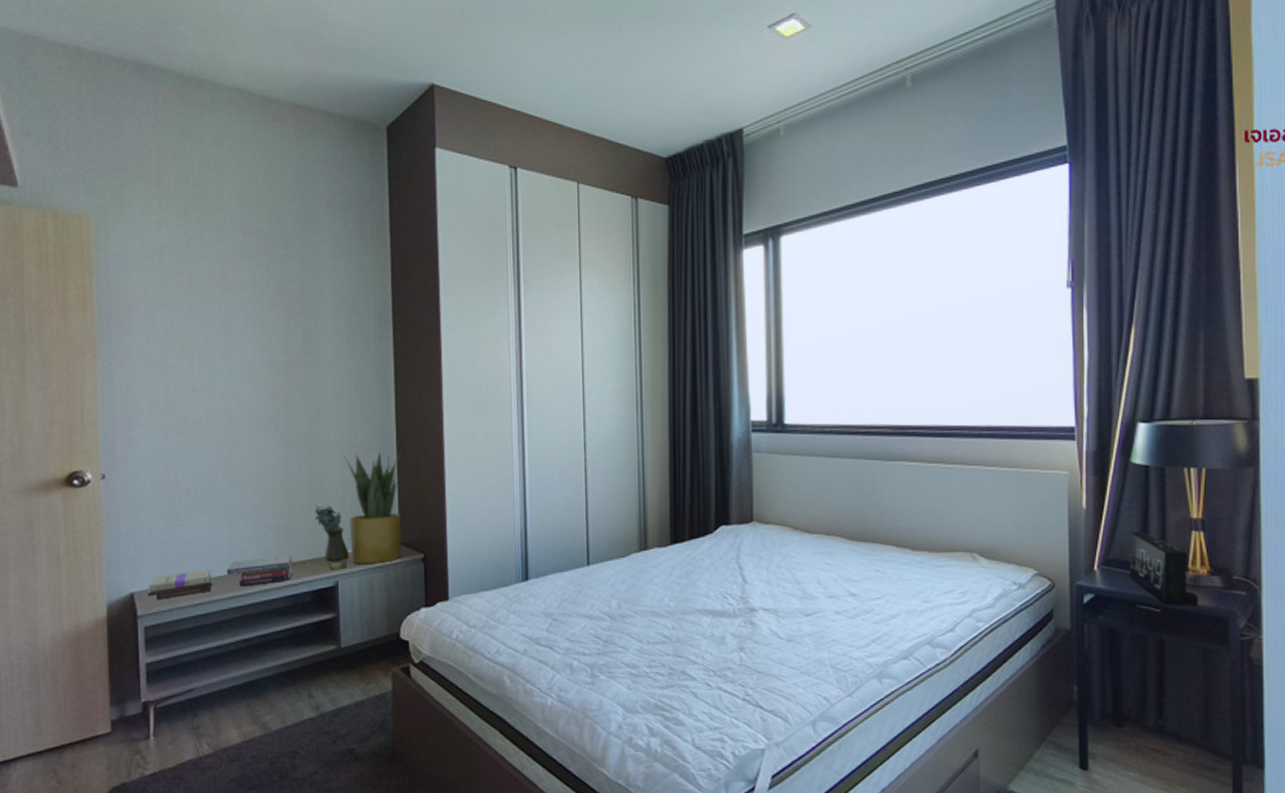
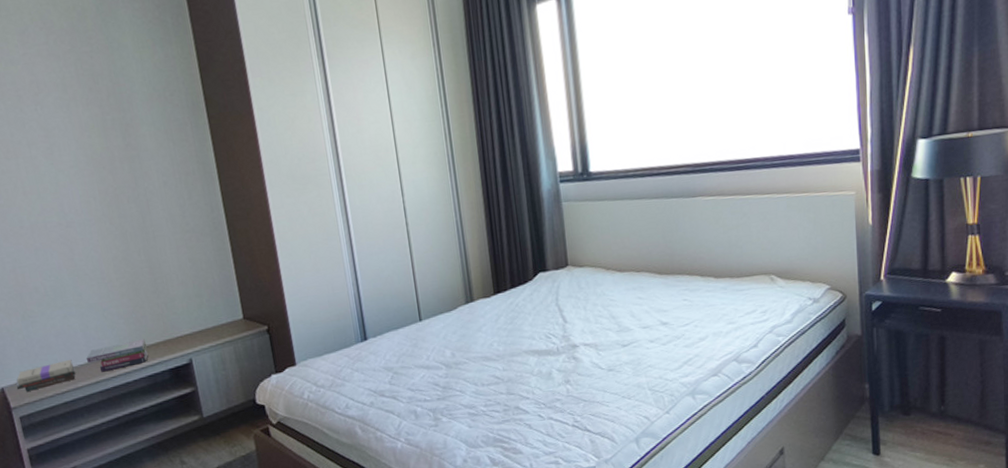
vase: present [315,504,350,570] -> none [159,289,199,349]
planter: present [344,452,403,563] -> none [179,234,247,341]
alarm clock: present [1129,531,1198,606] -> none [912,240,974,305]

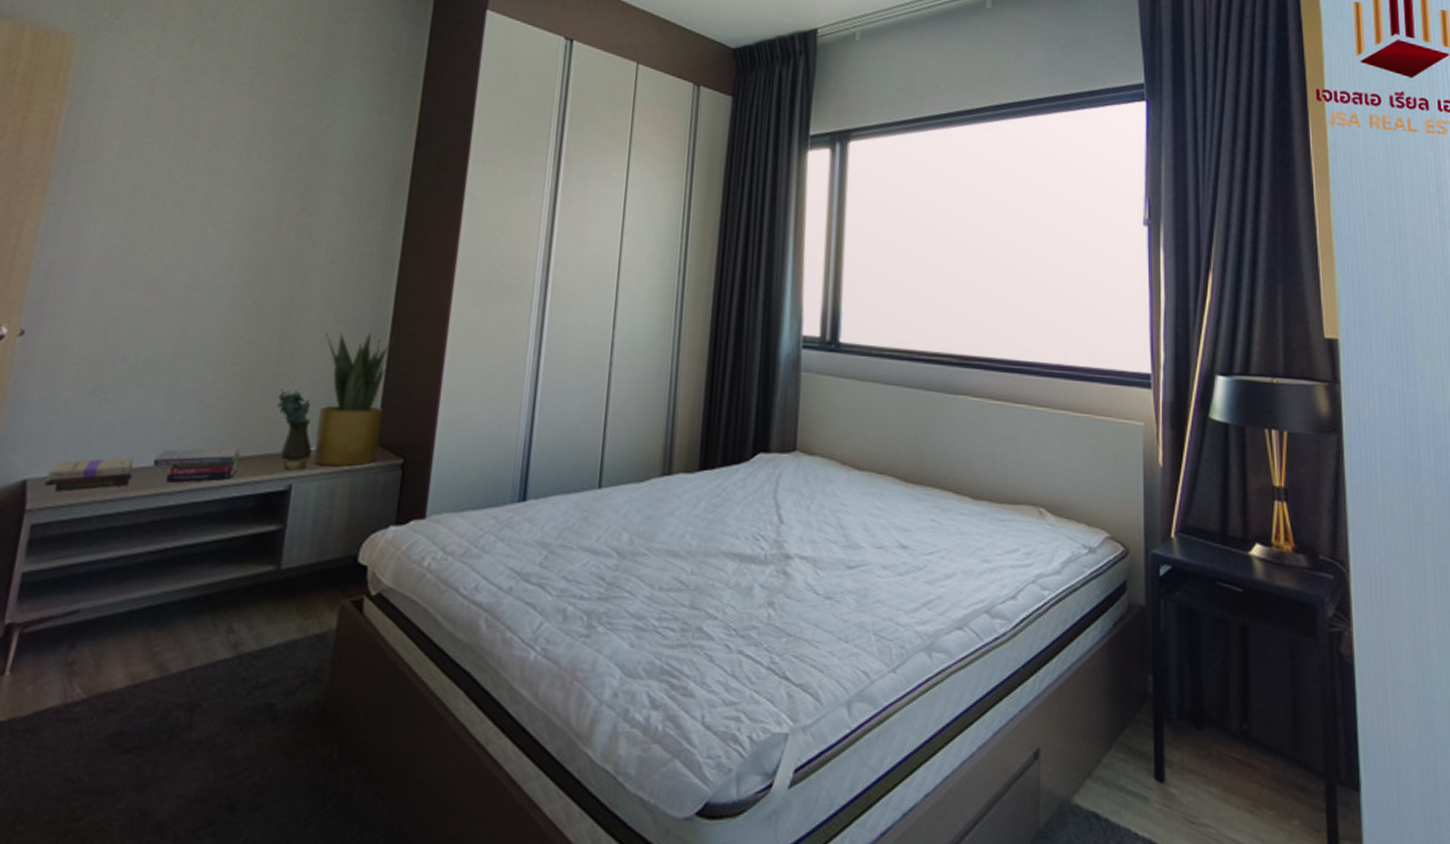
vase: none [159,289,199,349] -> present [277,389,313,471]
planter: none [179,234,247,341] -> present [314,333,395,466]

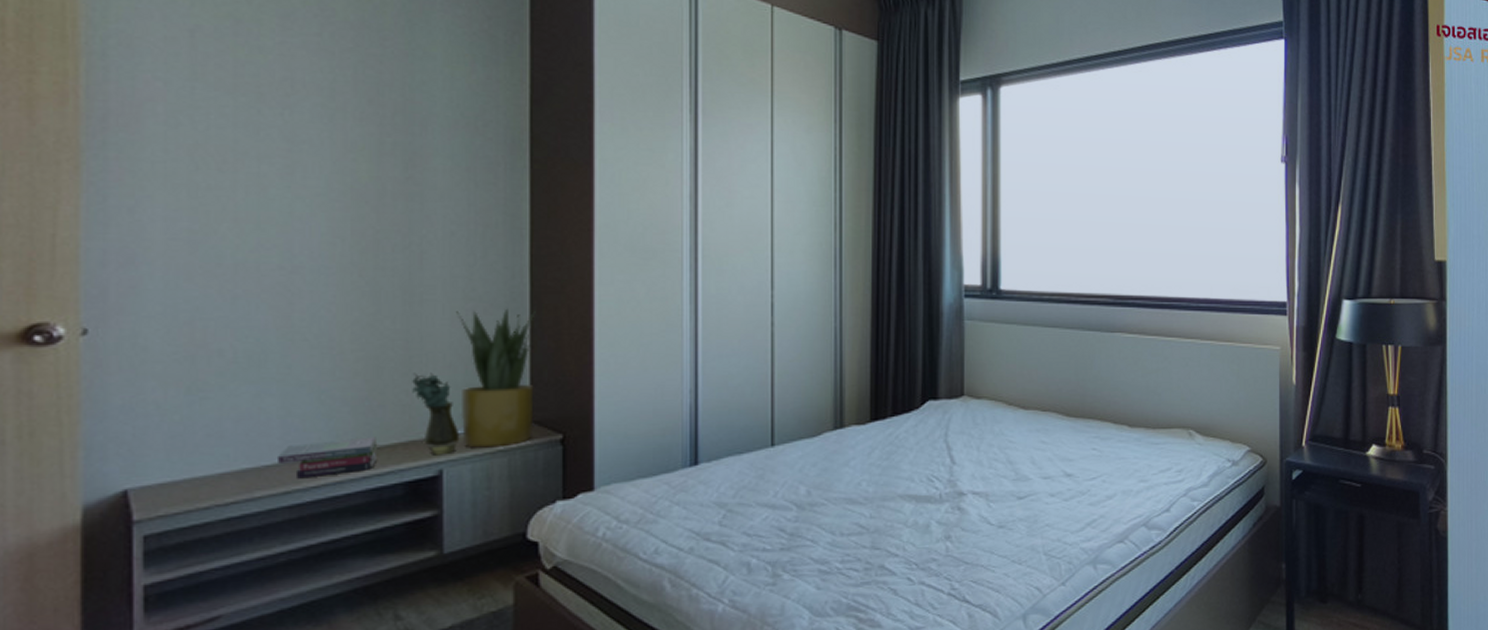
books: present [44,457,134,491] -> none [150,456,255,498]

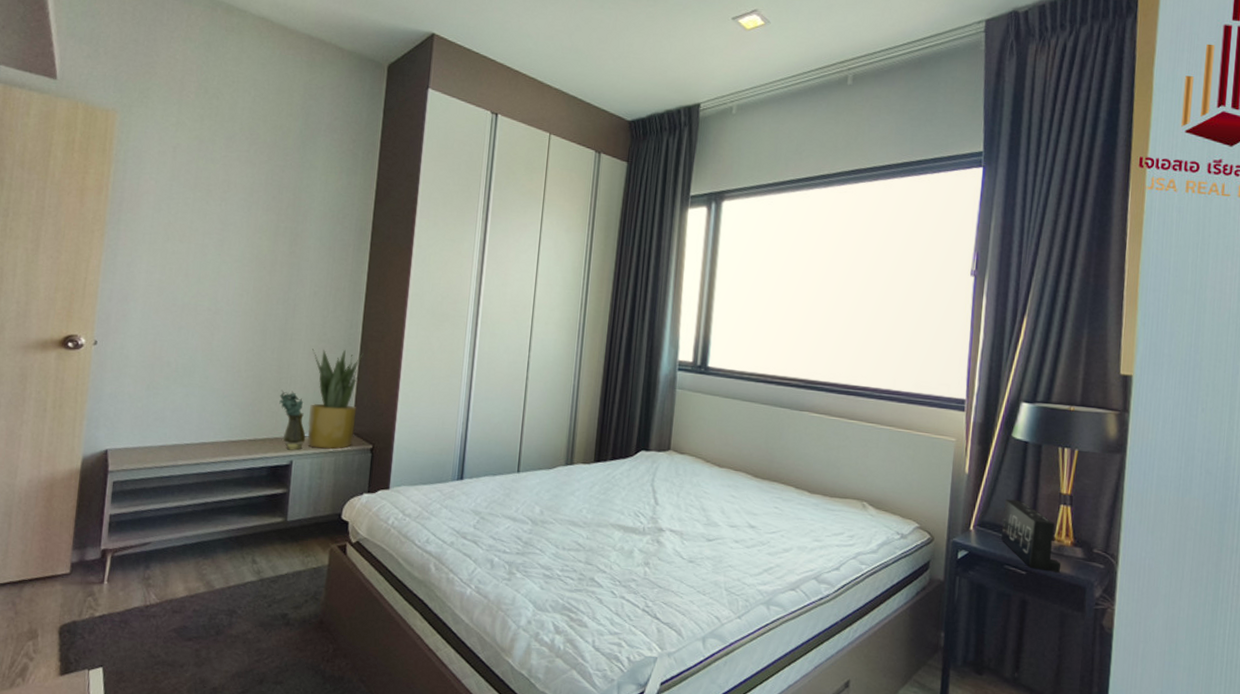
books: present [278,436,378,479] -> none [194,431,255,456]
alarm clock: none [1334,407,1393,481] -> present [1001,499,1061,573]

